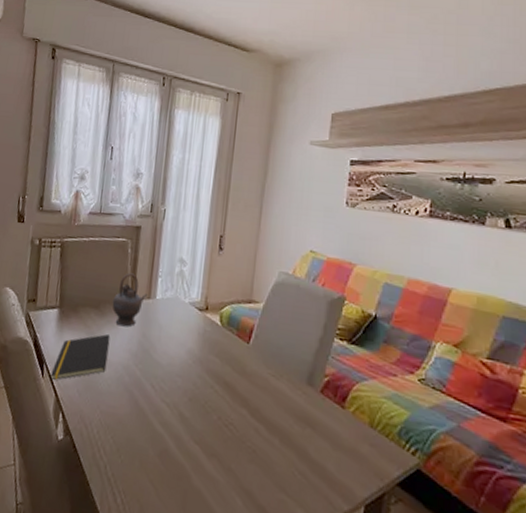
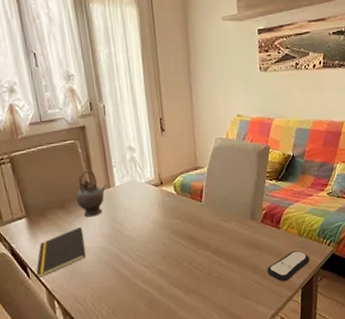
remote control: none [318,446,382,487] -> present [267,250,309,282]

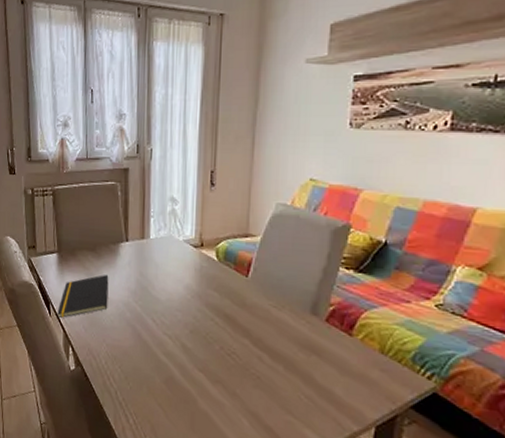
teapot: present [76,169,107,218] -> none [107,215,141,267]
remote control: present [267,250,309,282] -> none [325,371,394,410]

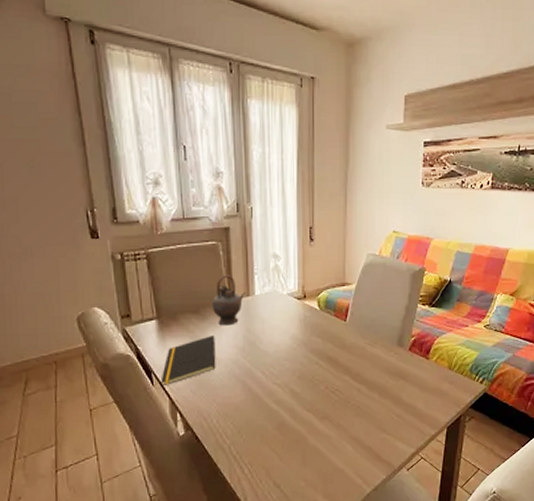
teapot: none [107,215,141,267] -> present [211,274,246,326]

